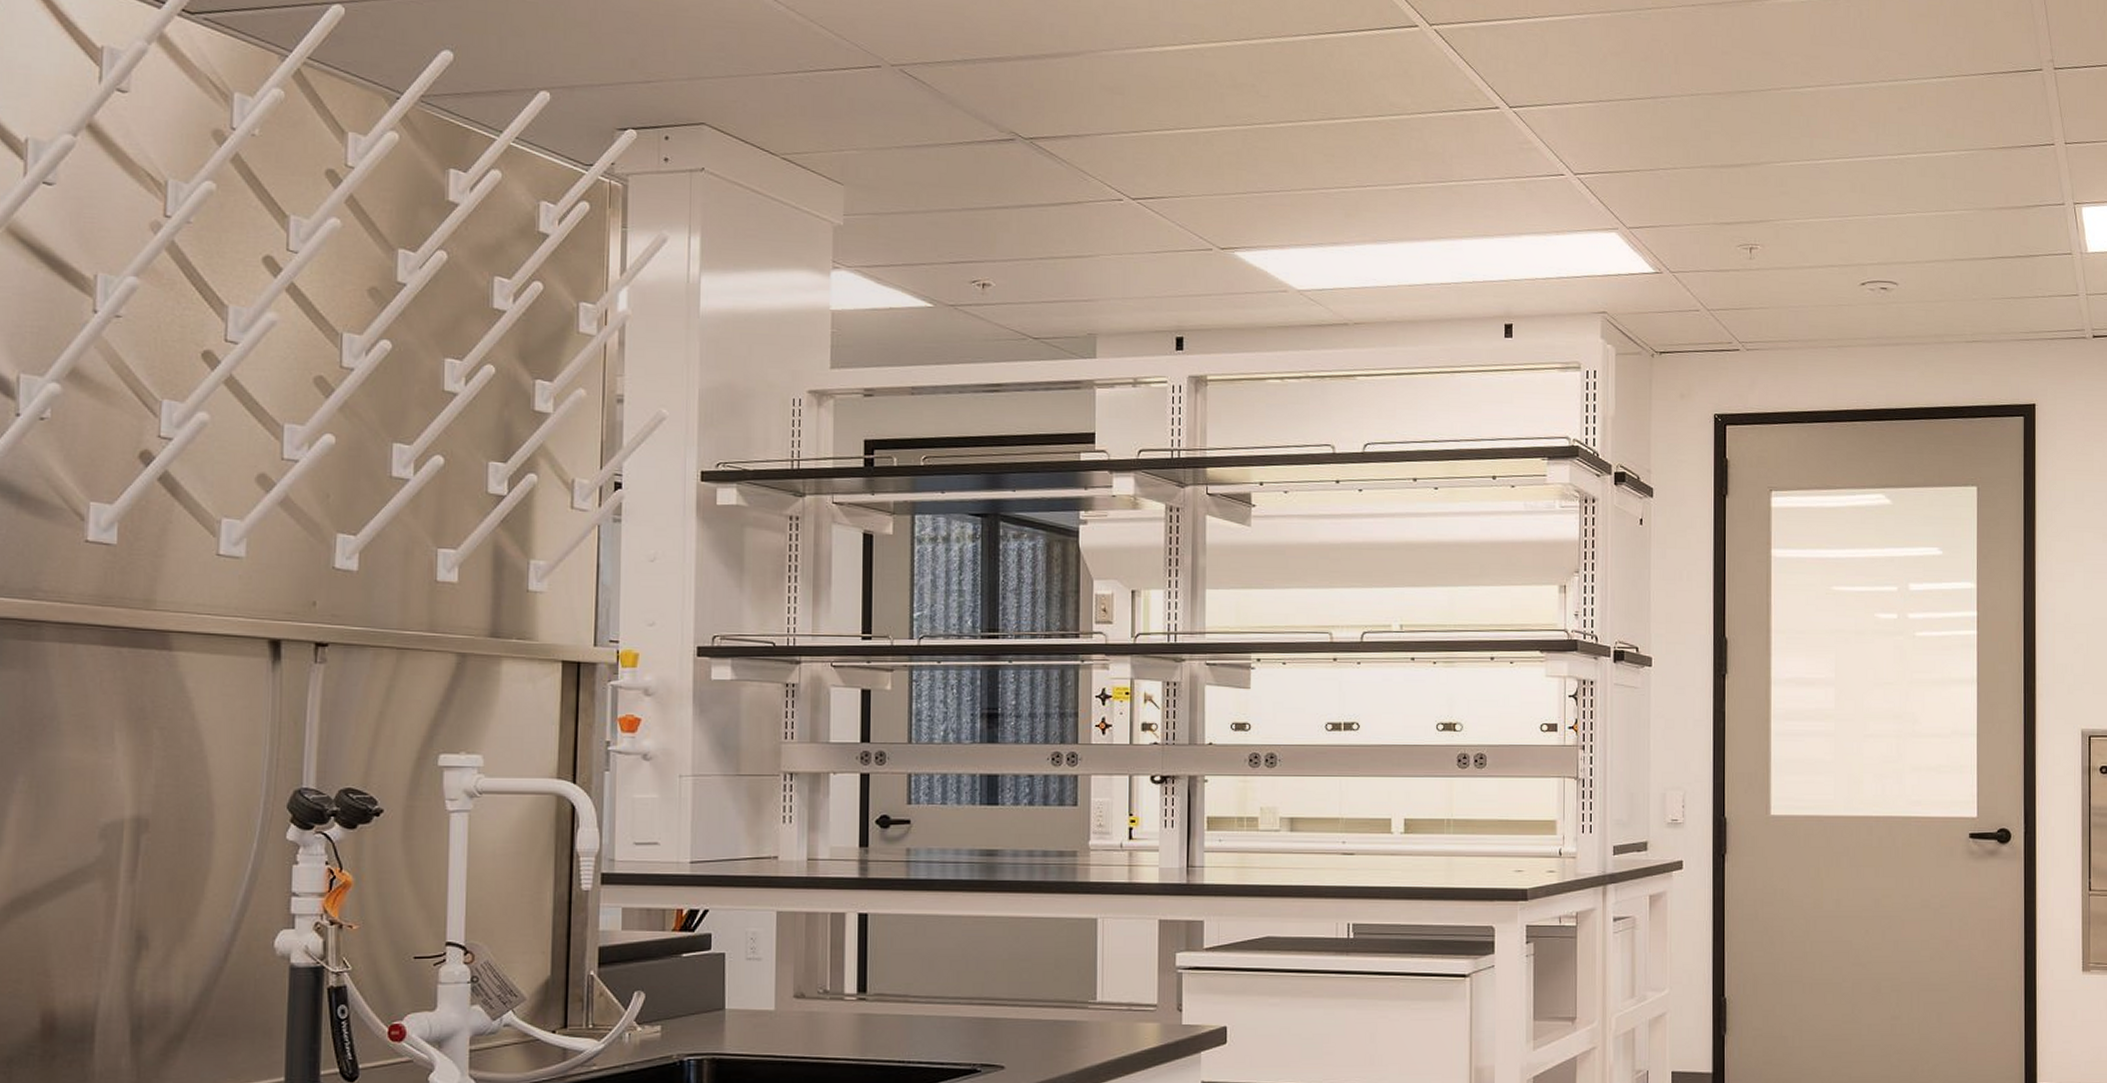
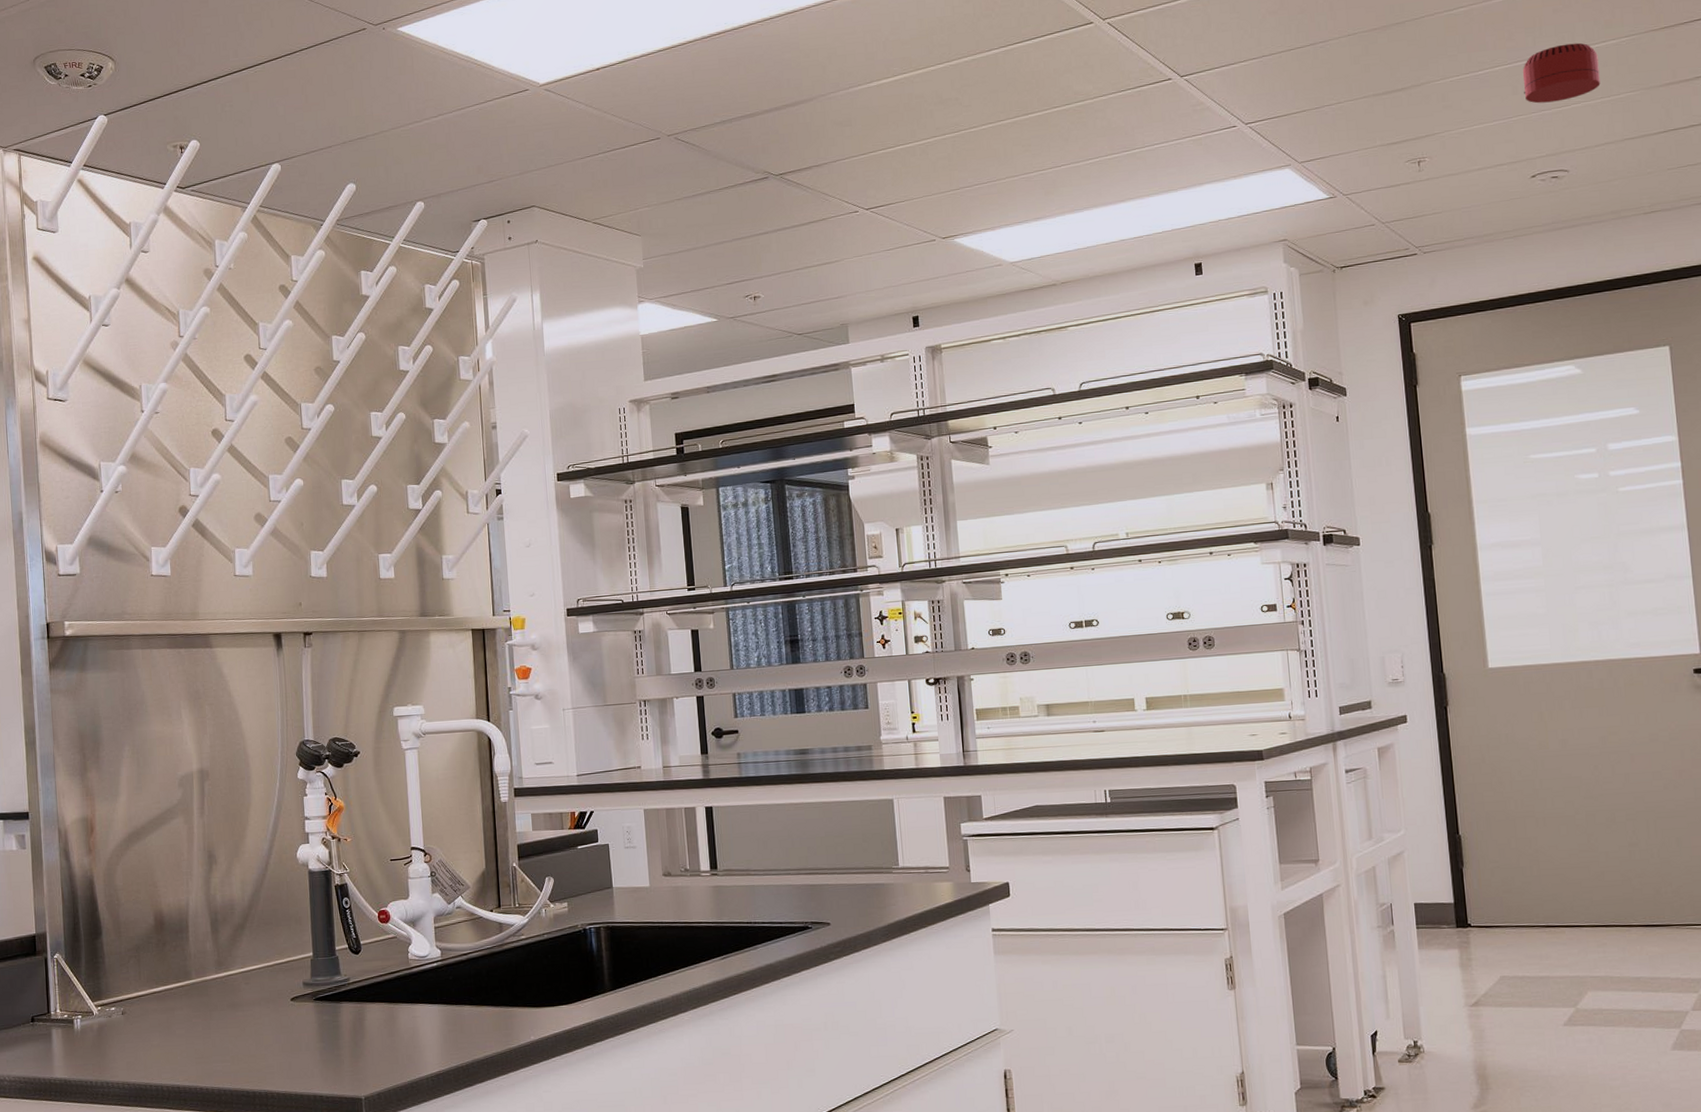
smoke detector: none [1862,146,1937,208] -> present [1522,42,1601,104]

